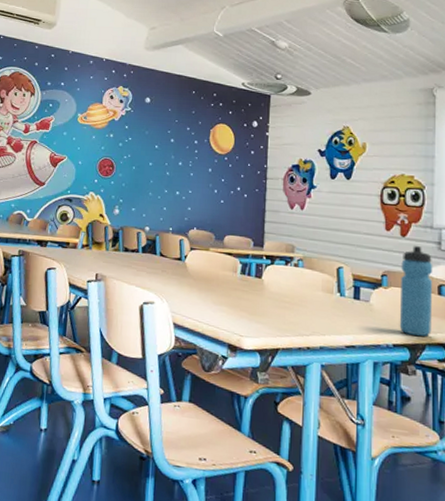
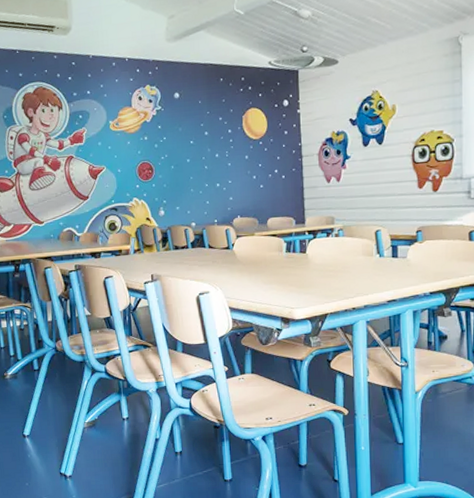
water bottle: present [399,246,433,336] -> none [434,198,464,281]

